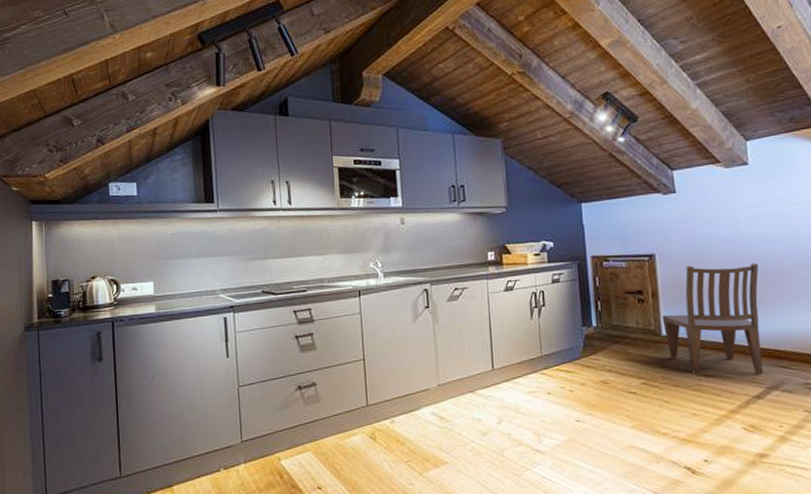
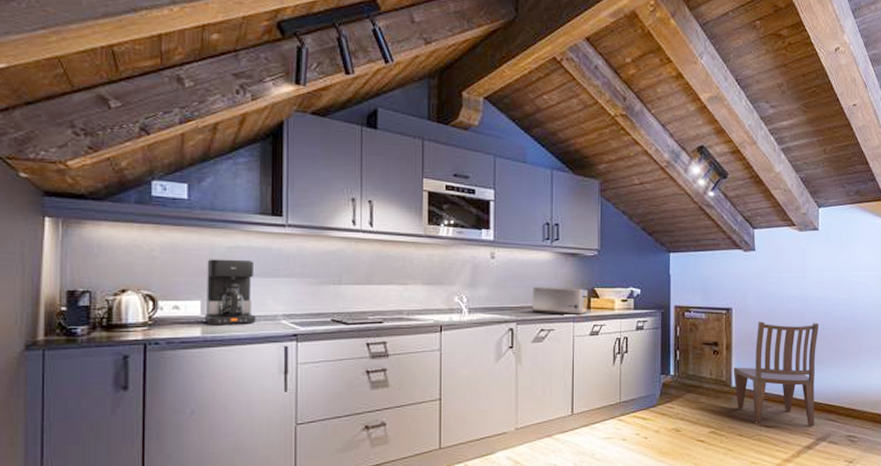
coffee maker: none [156,243,199,303] -> present [205,259,256,326]
toaster: none [443,245,500,273] -> present [531,286,588,316]

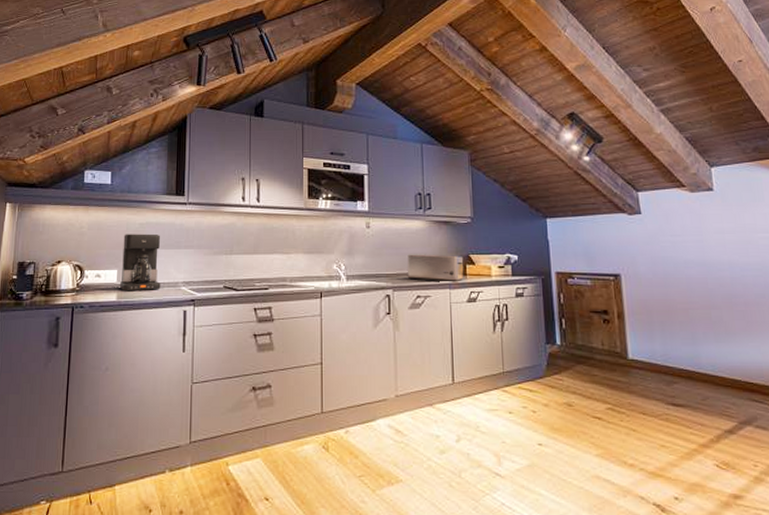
dining chair: present [733,321,818,426] -> none [628,288,735,407]

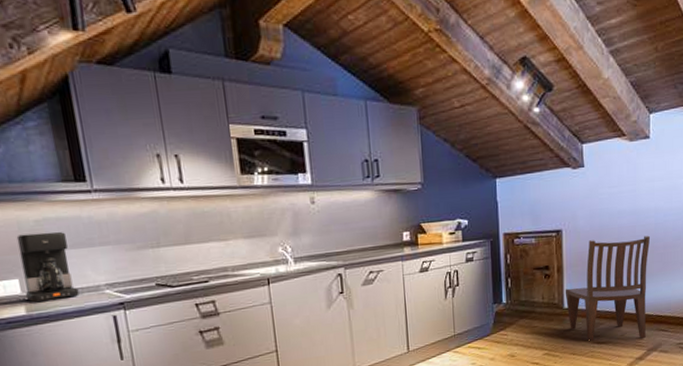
toaster: present [407,254,464,282] -> none [357,224,415,256]
dining chair: none [628,288,735,407] -> present [565,235,650,341]

